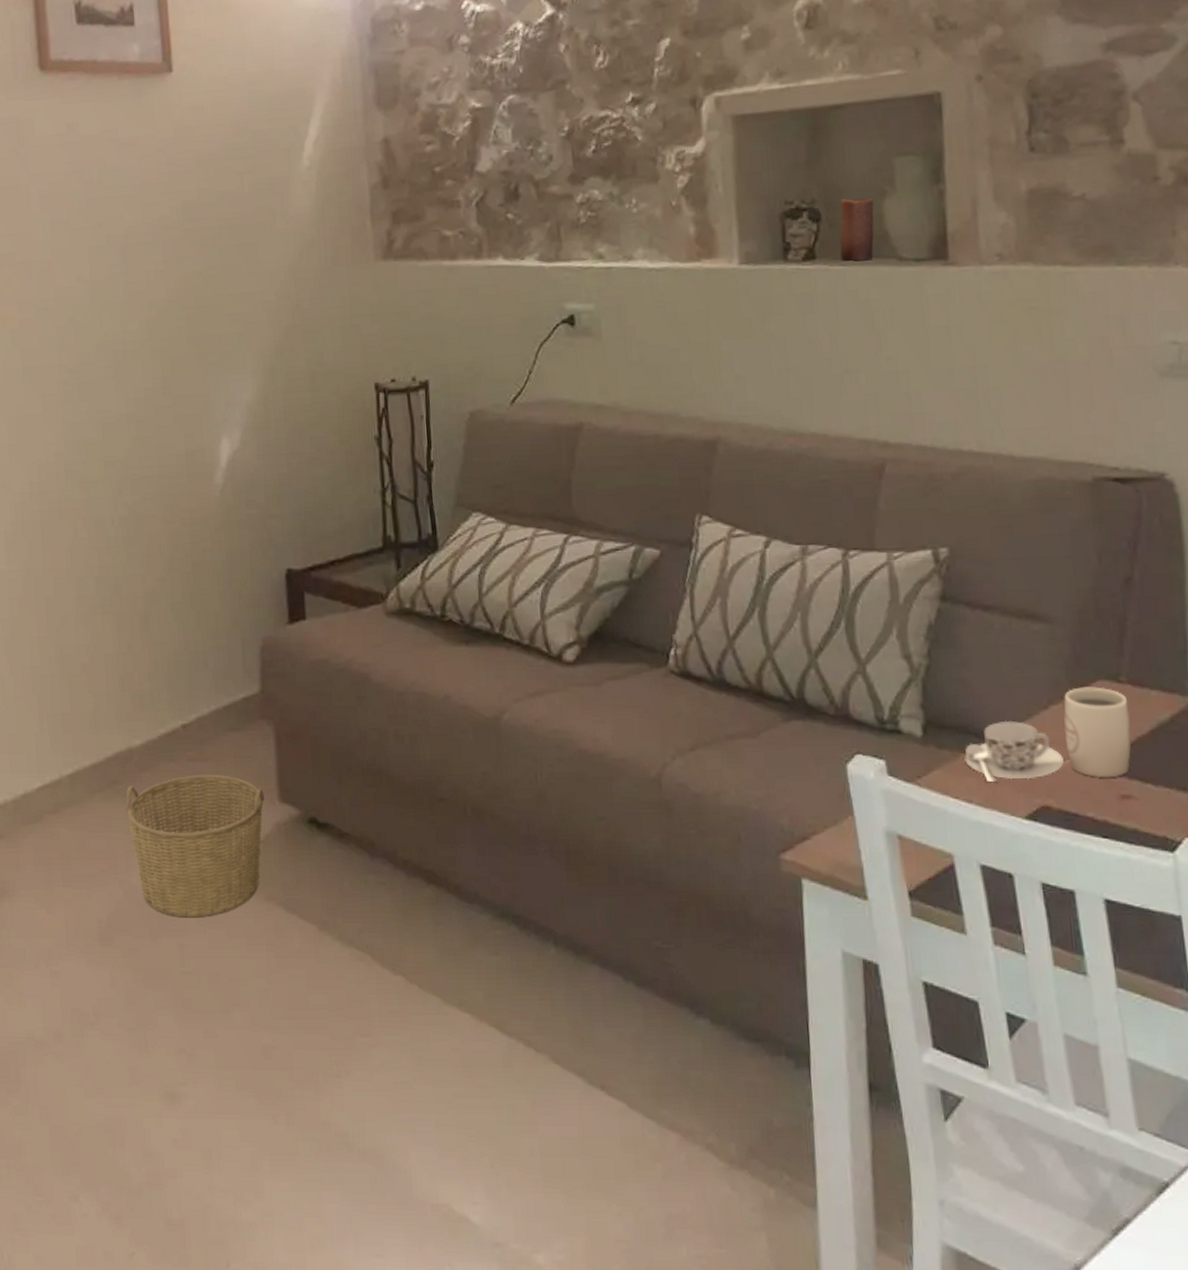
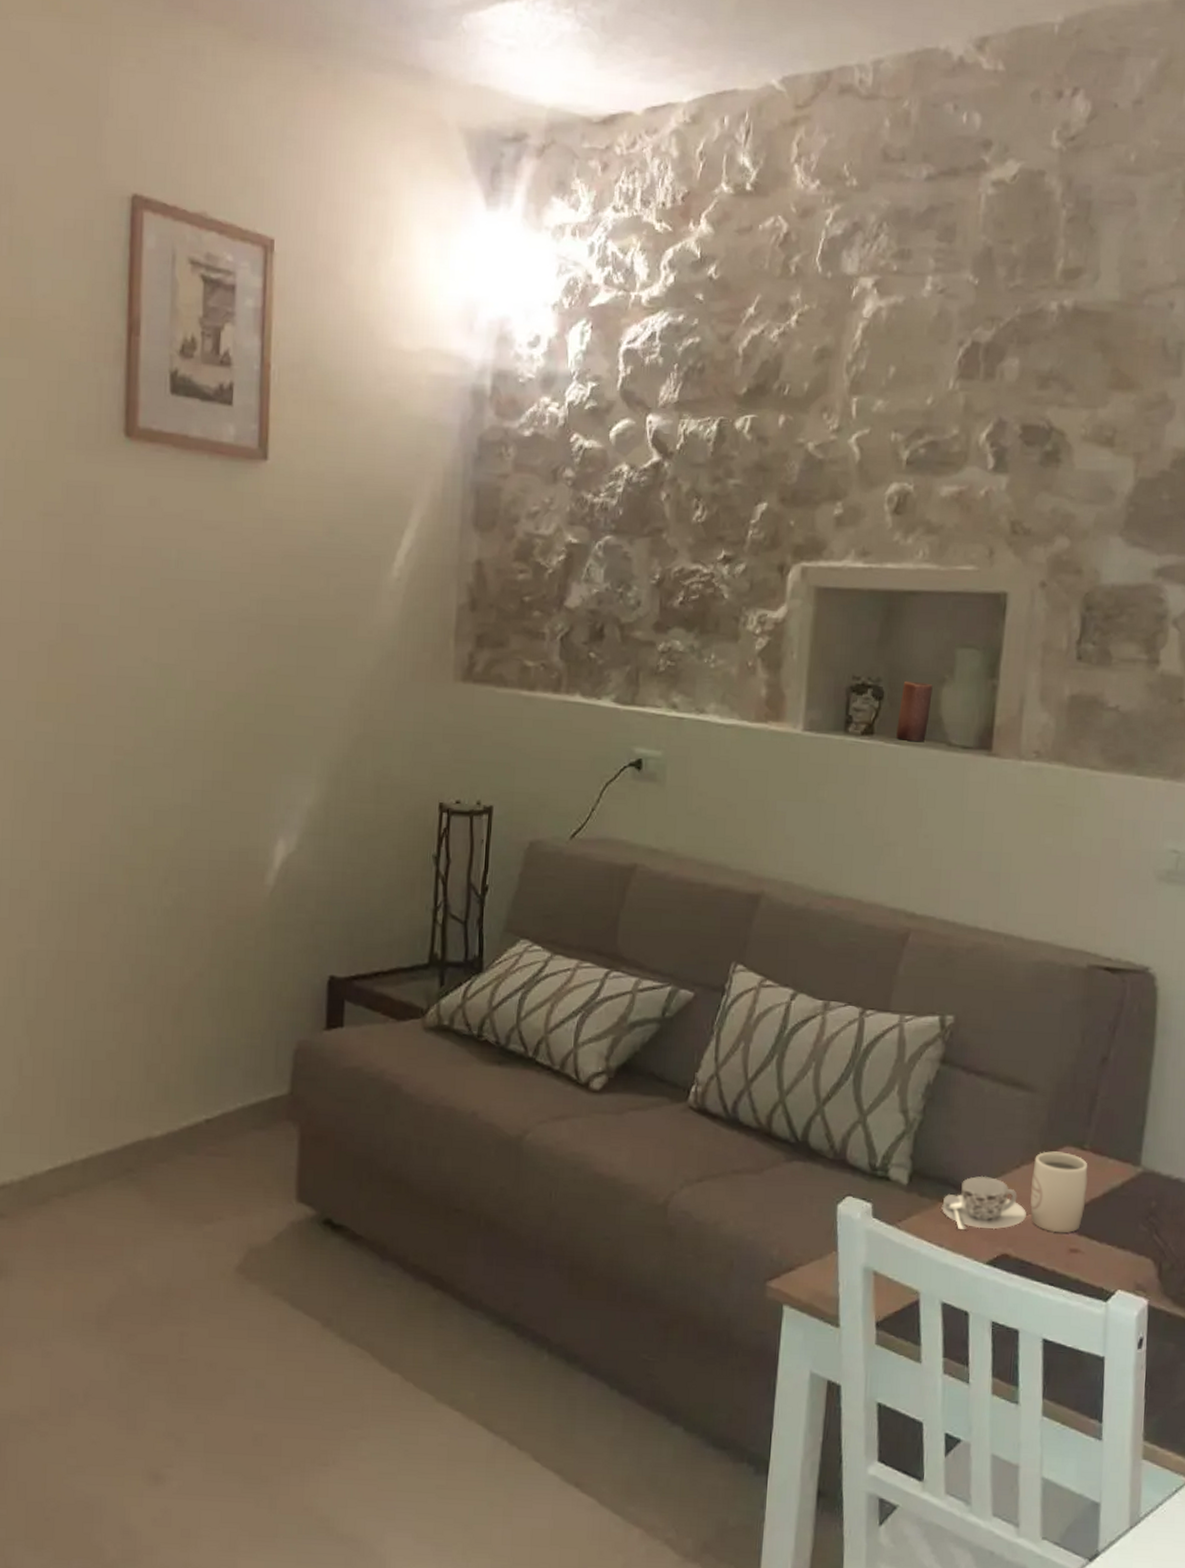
basket: present [125,774,264,917] -> none [138,1169,282,1308]

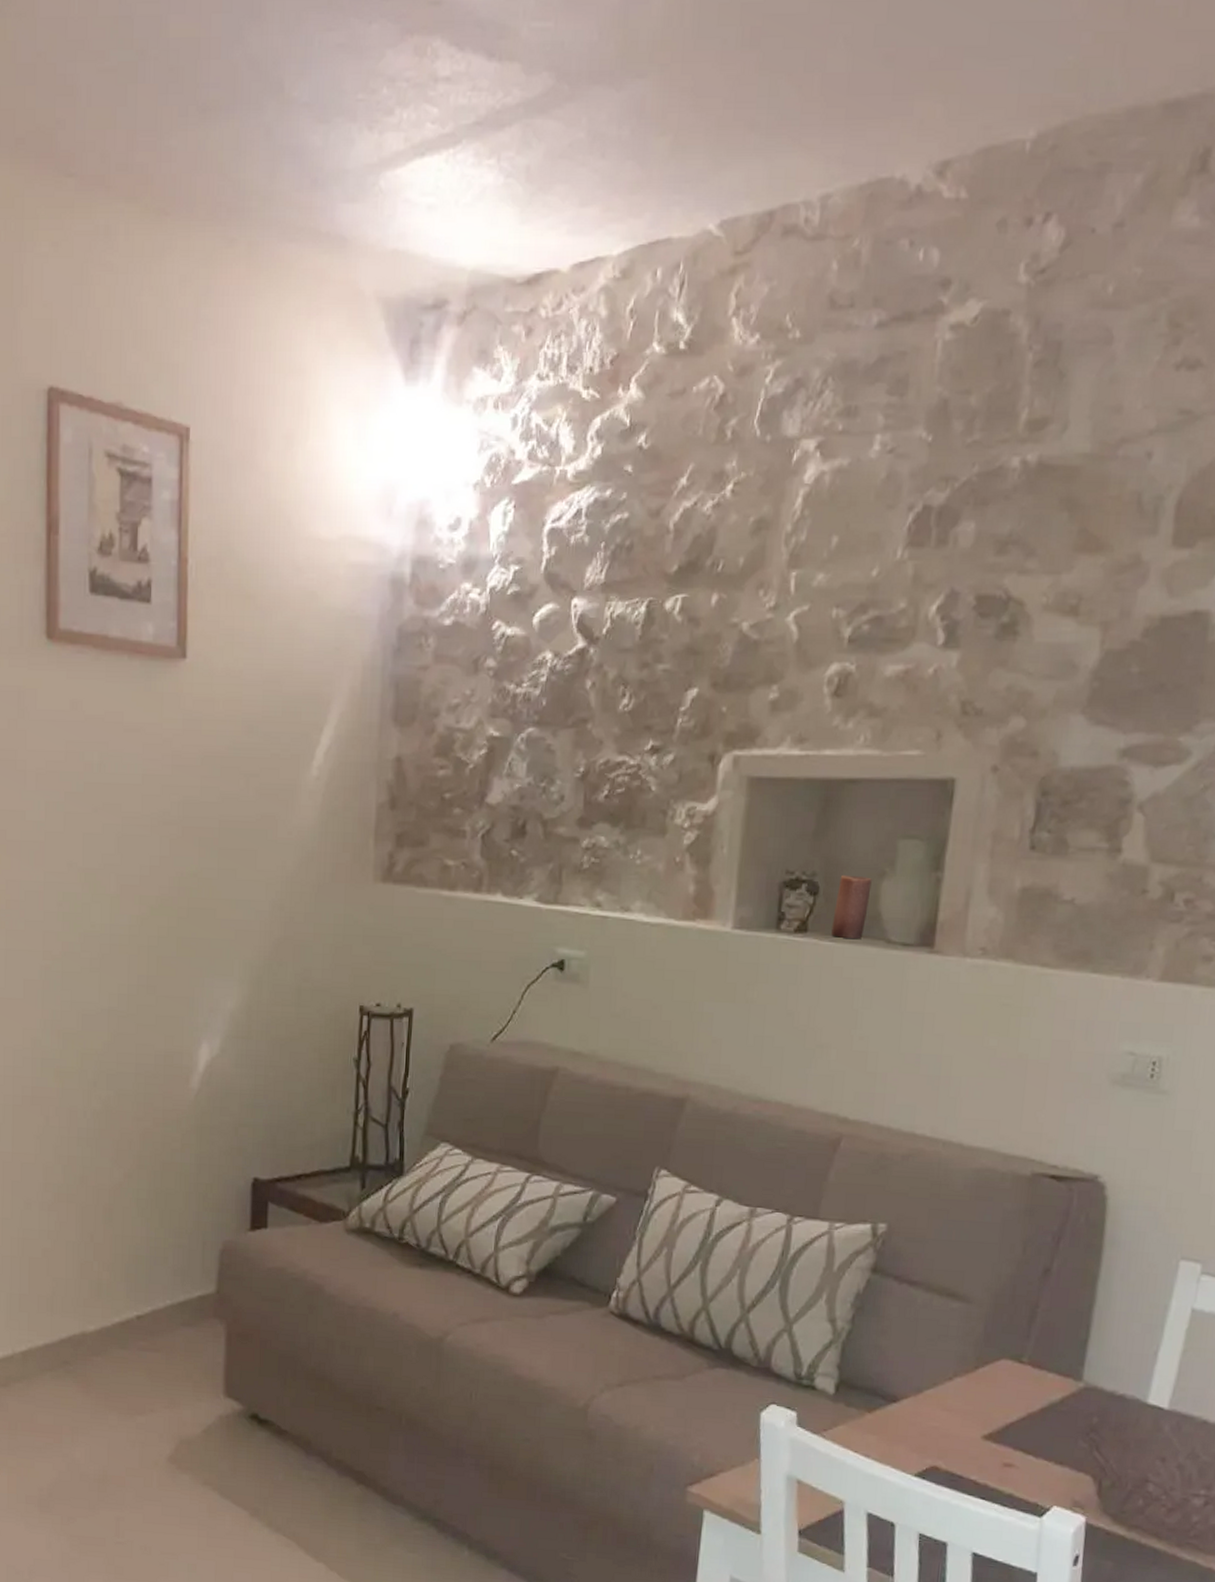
teacup: present [942,1176,1026,1231] -> none [869,1387,958,1442]
mug: present [1029,1151,1089,1233] -> none [962,1363,1026,1447]

